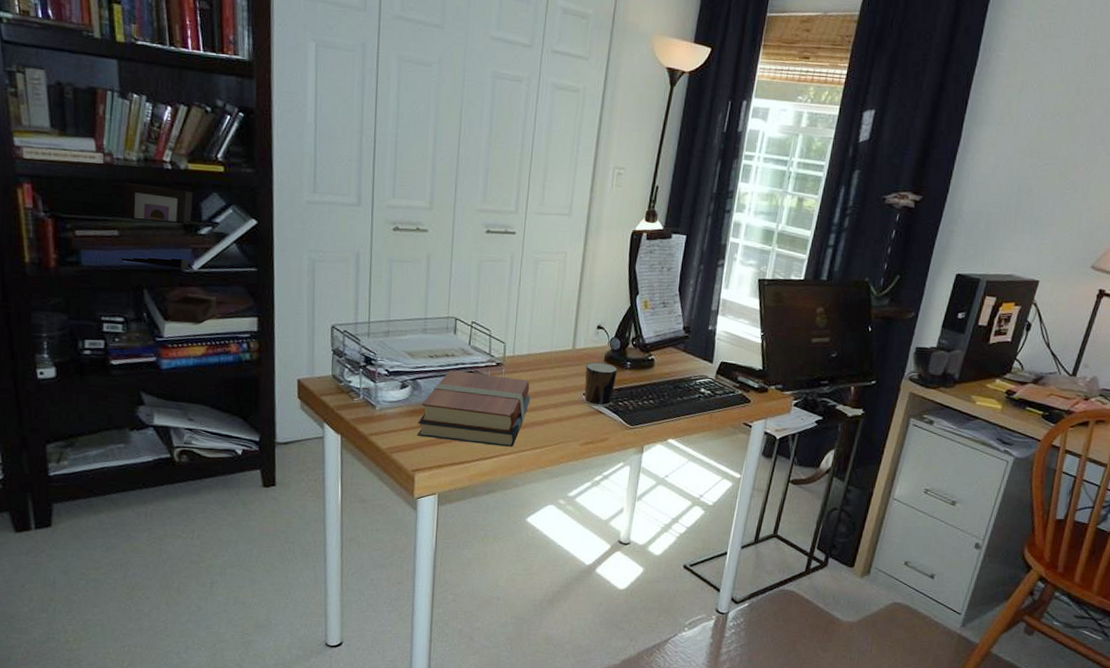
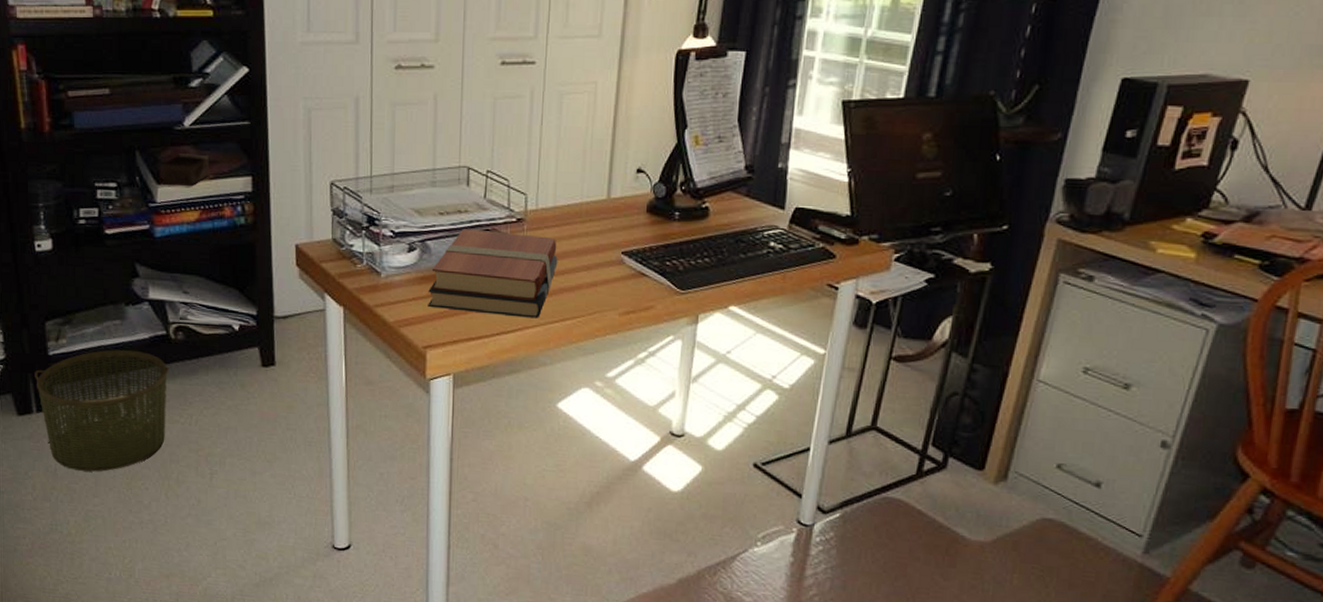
basket: none [34,471,173,584] -> present [34,349,170,472]
picture frame: present [121,183,193,270] -> none [112,36,182,127]
mug: present [584,362,618,408] -> none [623,213,663,269]

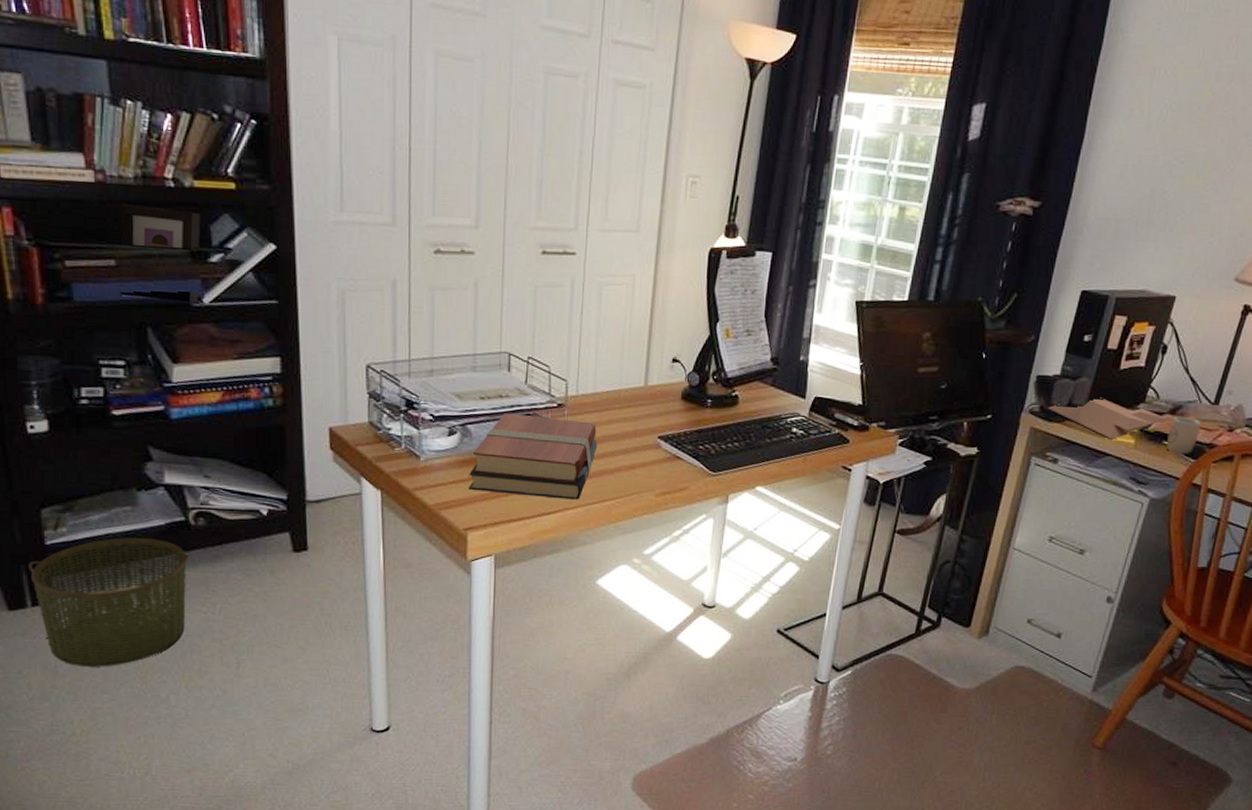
picture frame: none [112,36,182,127] -> present [119,204,200,304]
decorative box: present [161,154,210,186] -> none [177,332,233,366]
papers: none [1079,203,1240,253] -> present [1047,397,1167,439]
mug: none [1239,224,1288,272] -> present [1166,416,1202,455]

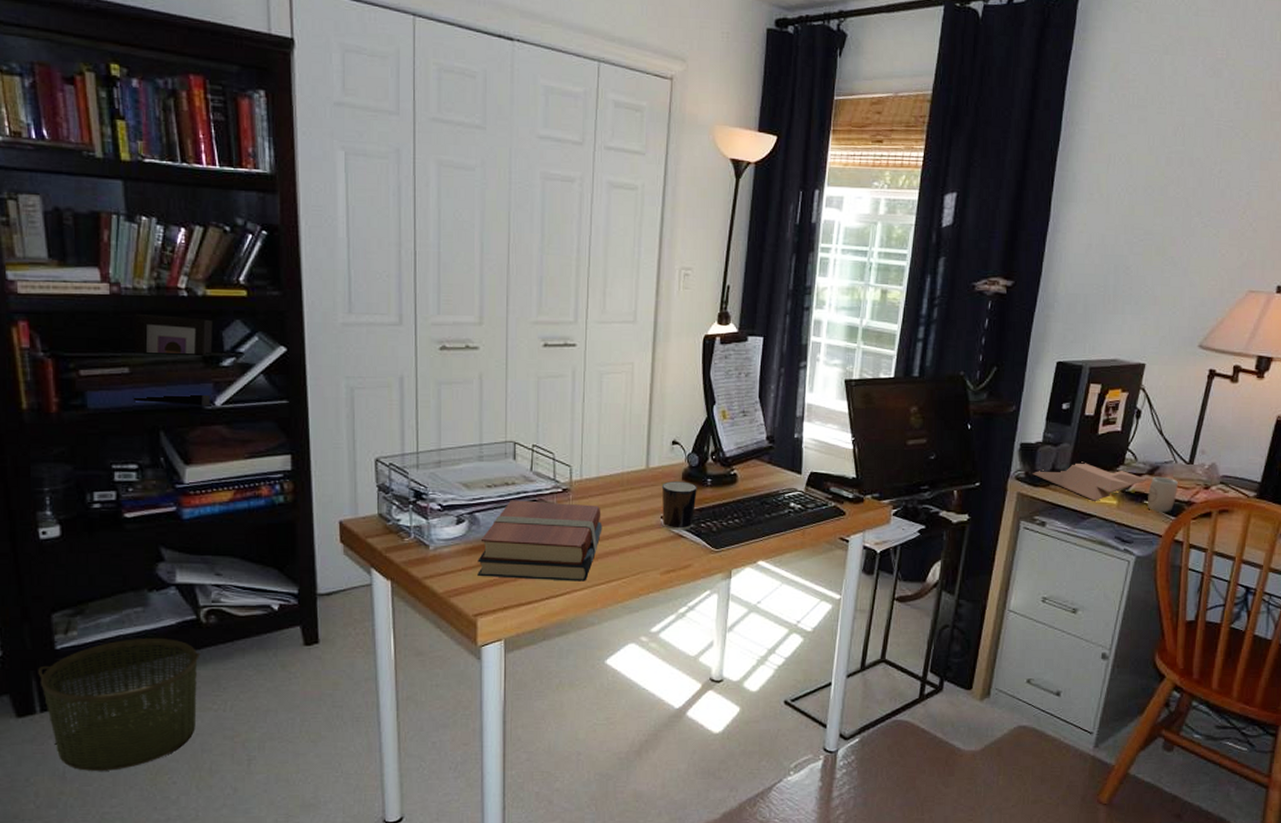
mug: none [659,400,697,453] -> present [661,481,697,531]

